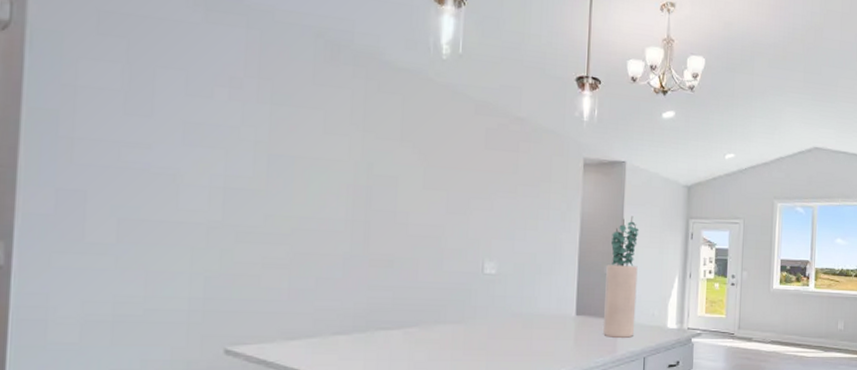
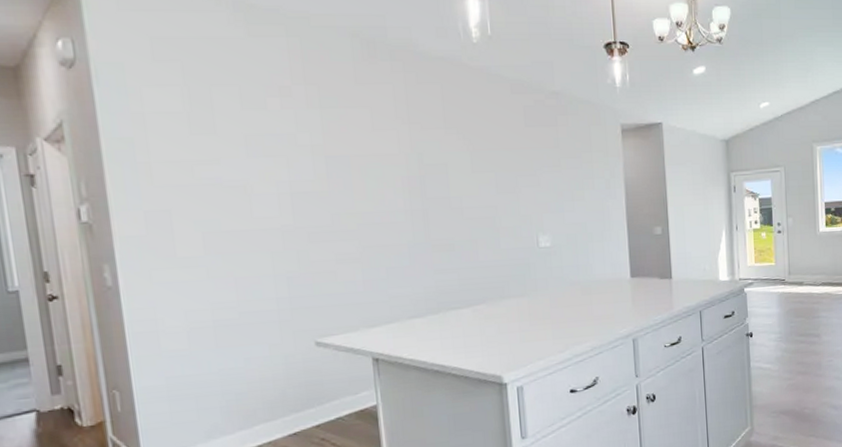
vase: present [603,216,639,338] -> none [655,176,689,296]

